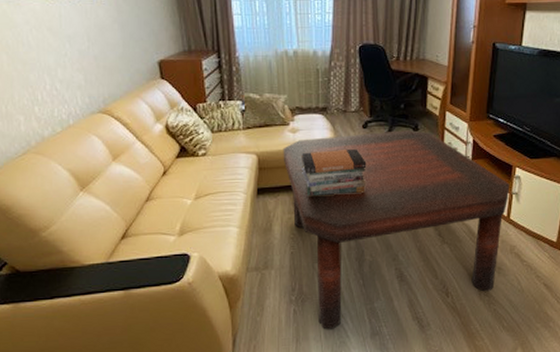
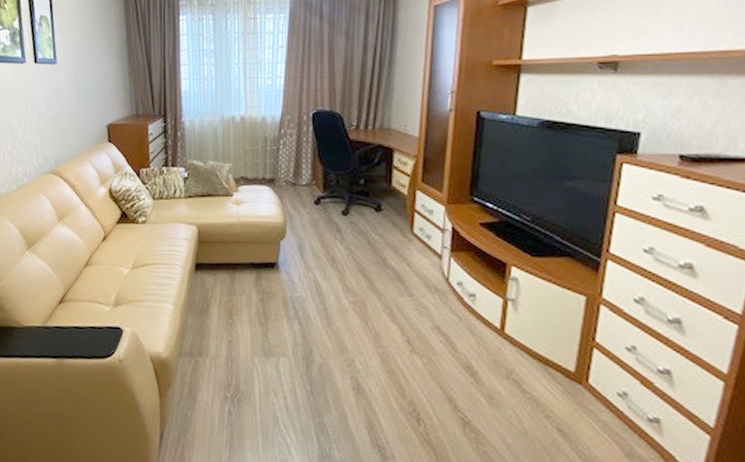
coffee table: present [283,130,510,329] -> none [224,209,504,441]
book stack: present [300,148,367,197] -> none [243,226,318,280]

